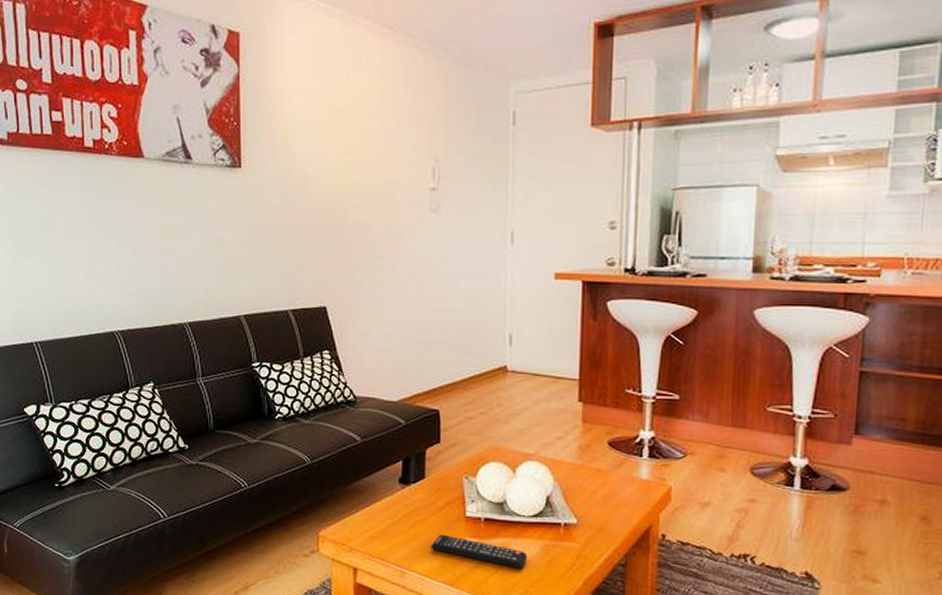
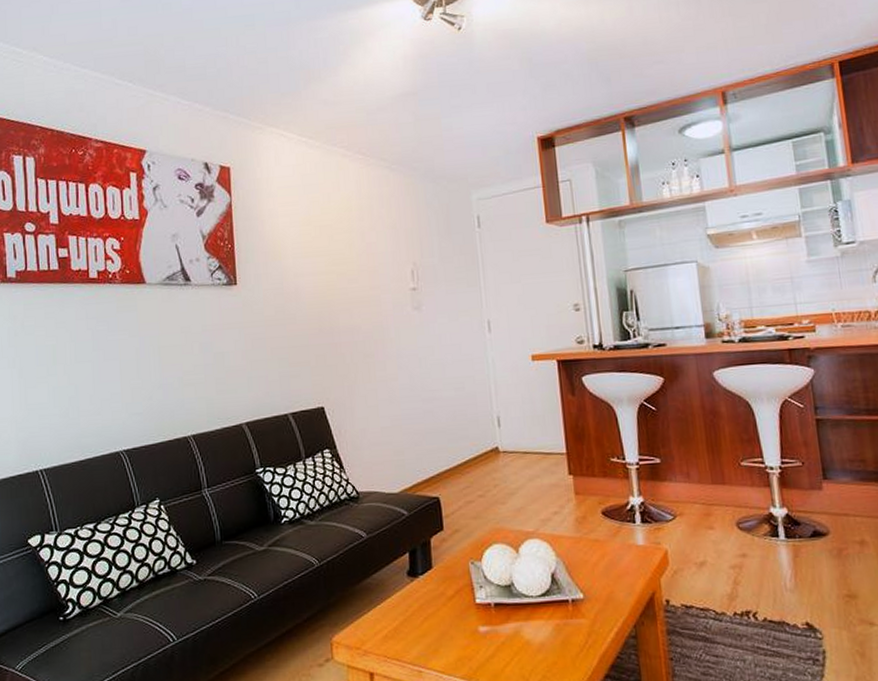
remote control: present [431,534,528,568] -> none [445,625,541,653]

